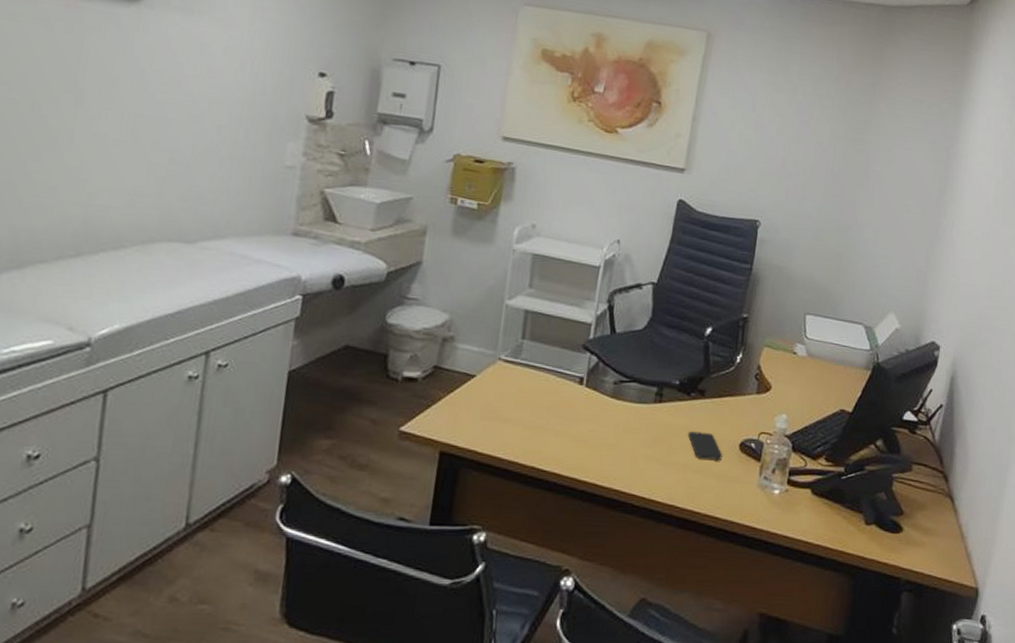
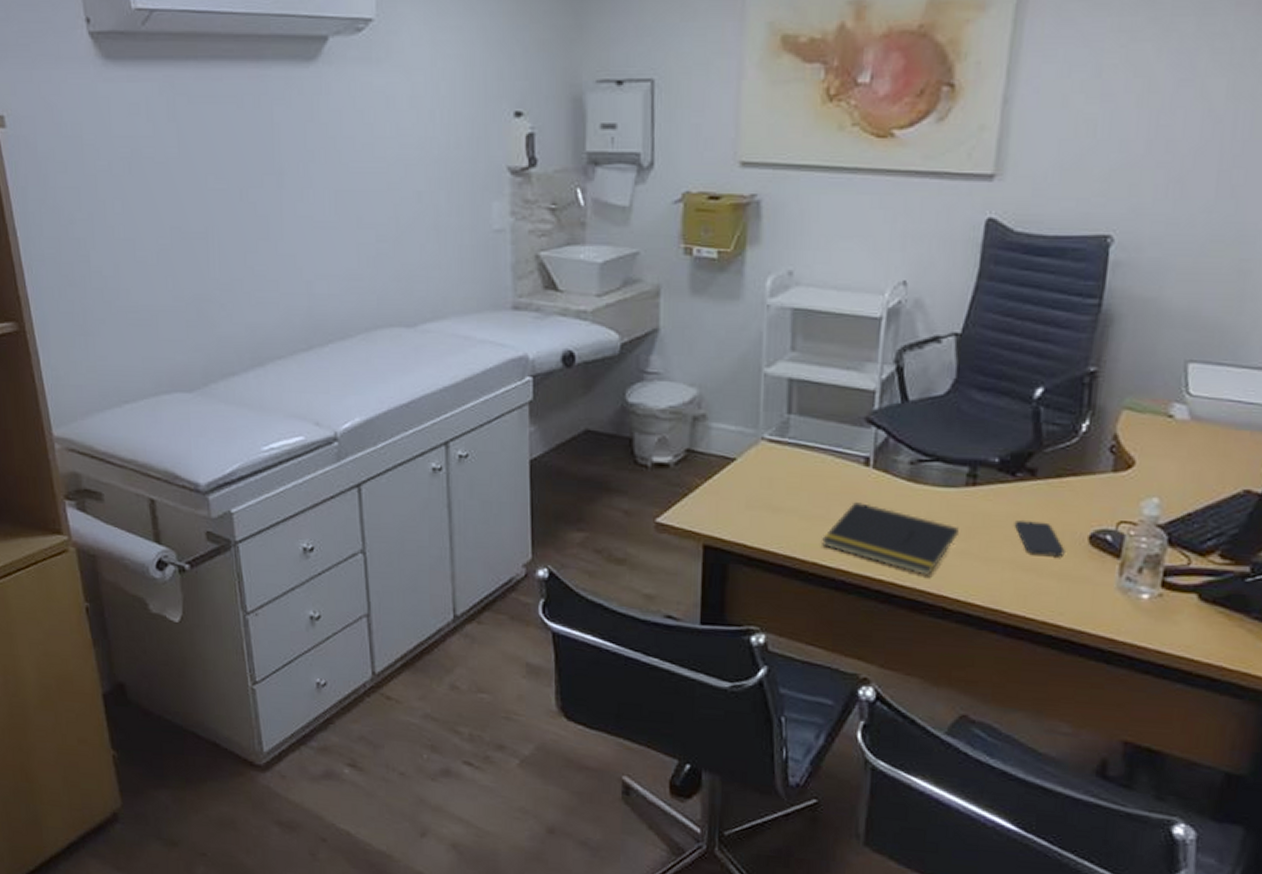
notepad: none [540,415,647,477] -> present [822,502,959,576]

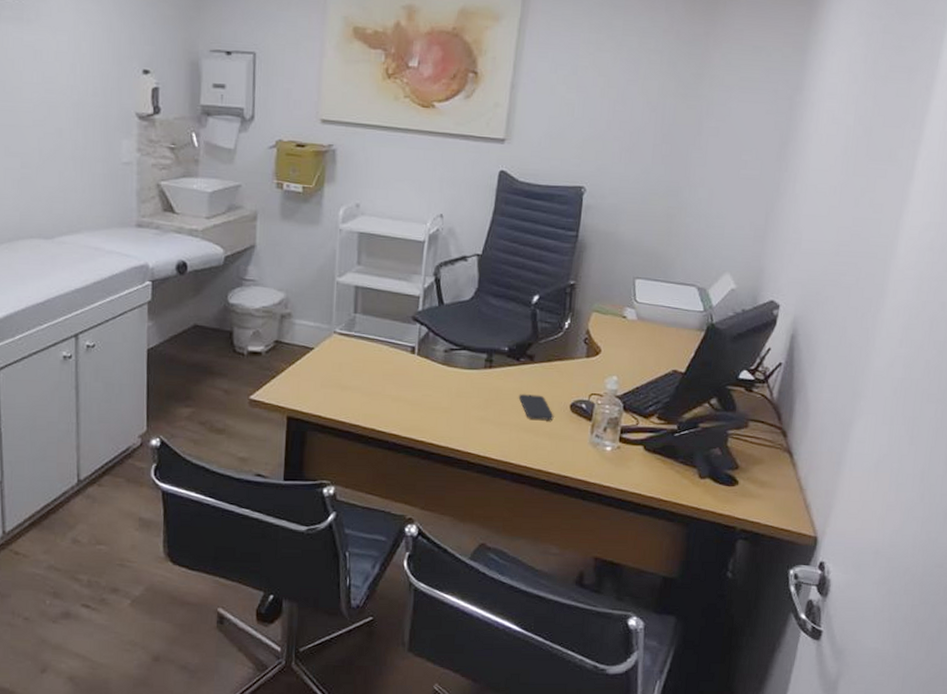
notepad: present [822,502,959,576] -> none [379,381,479,437]

